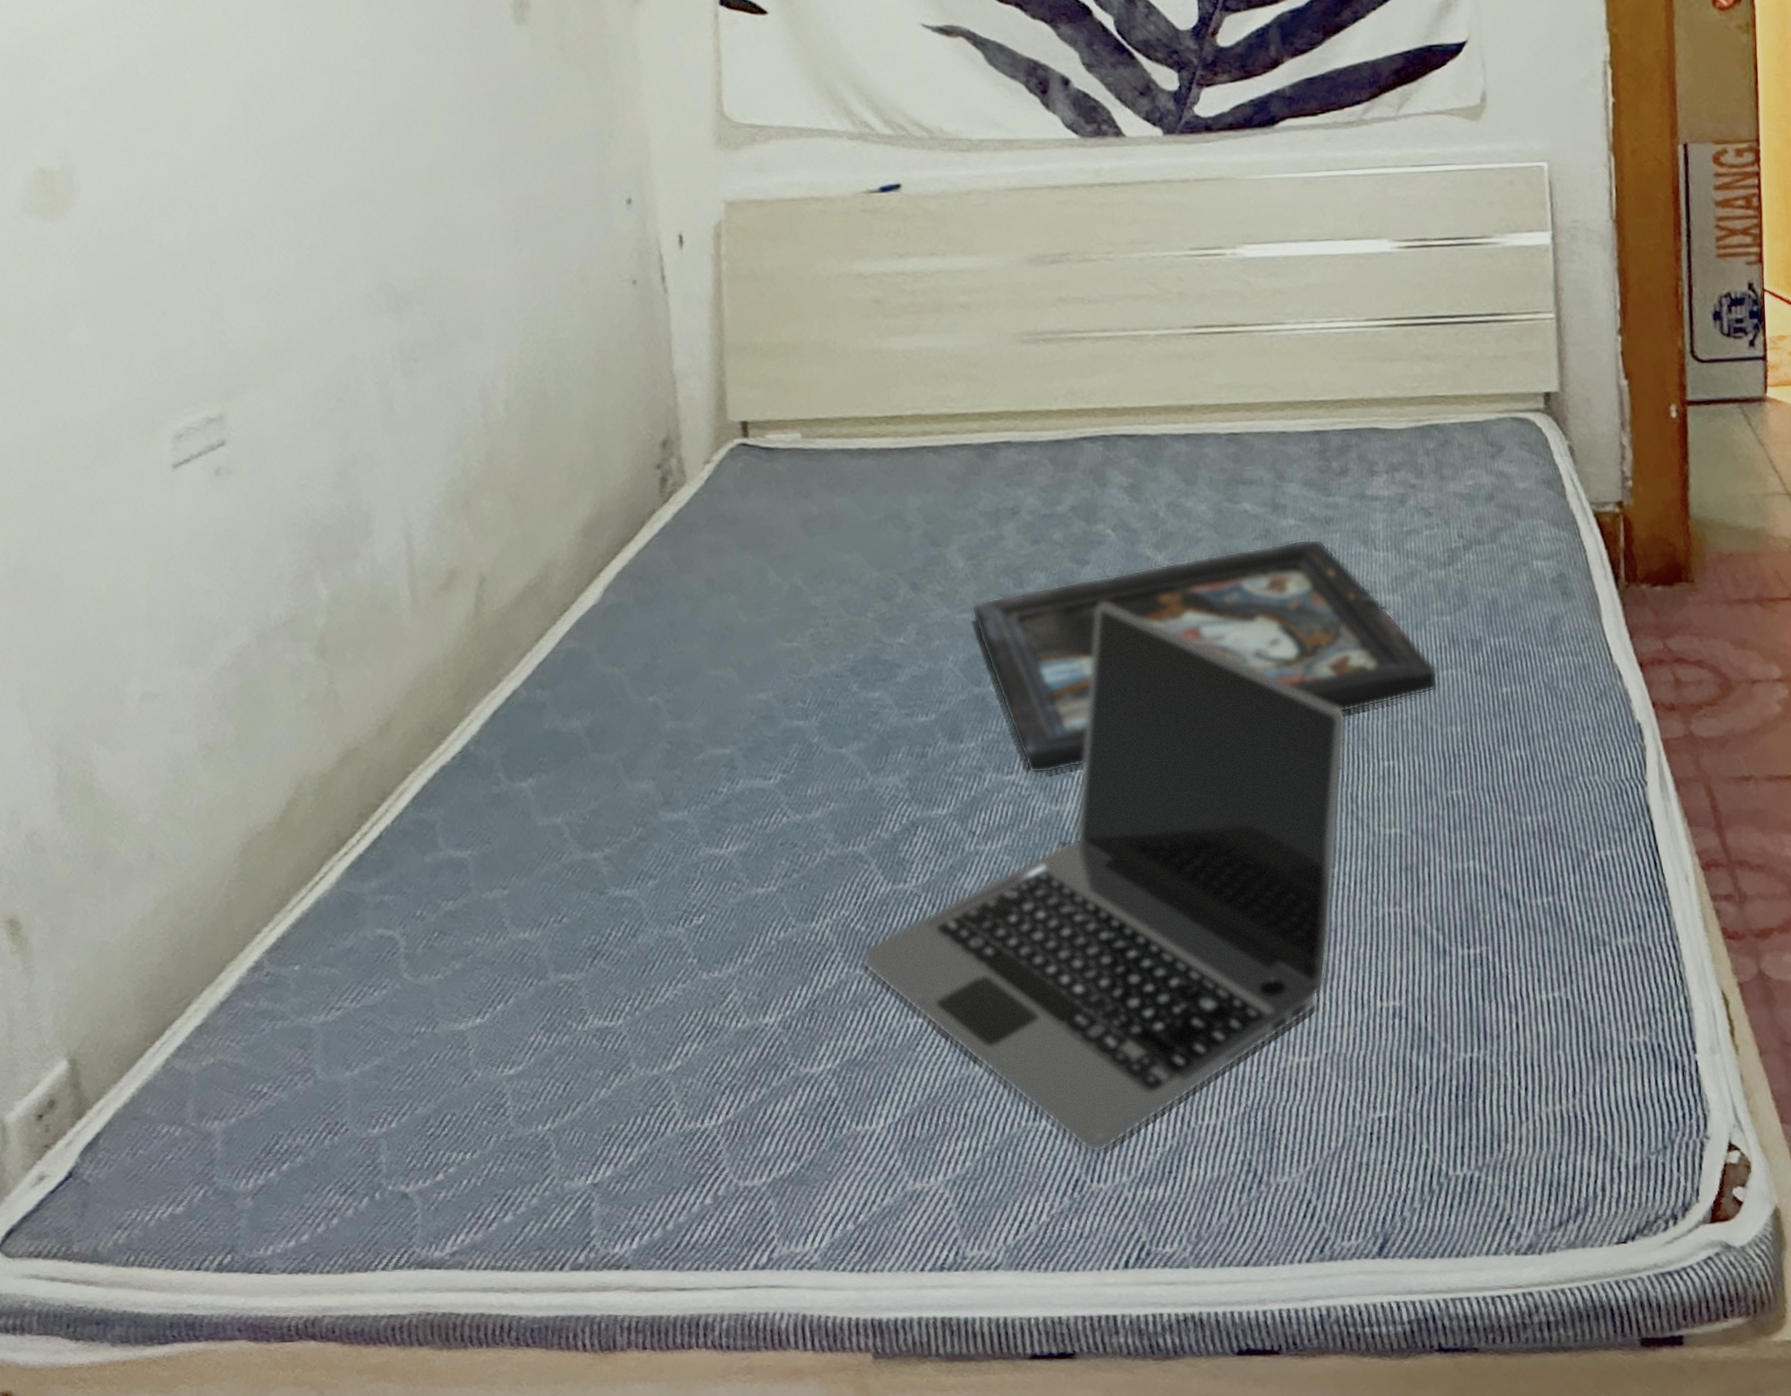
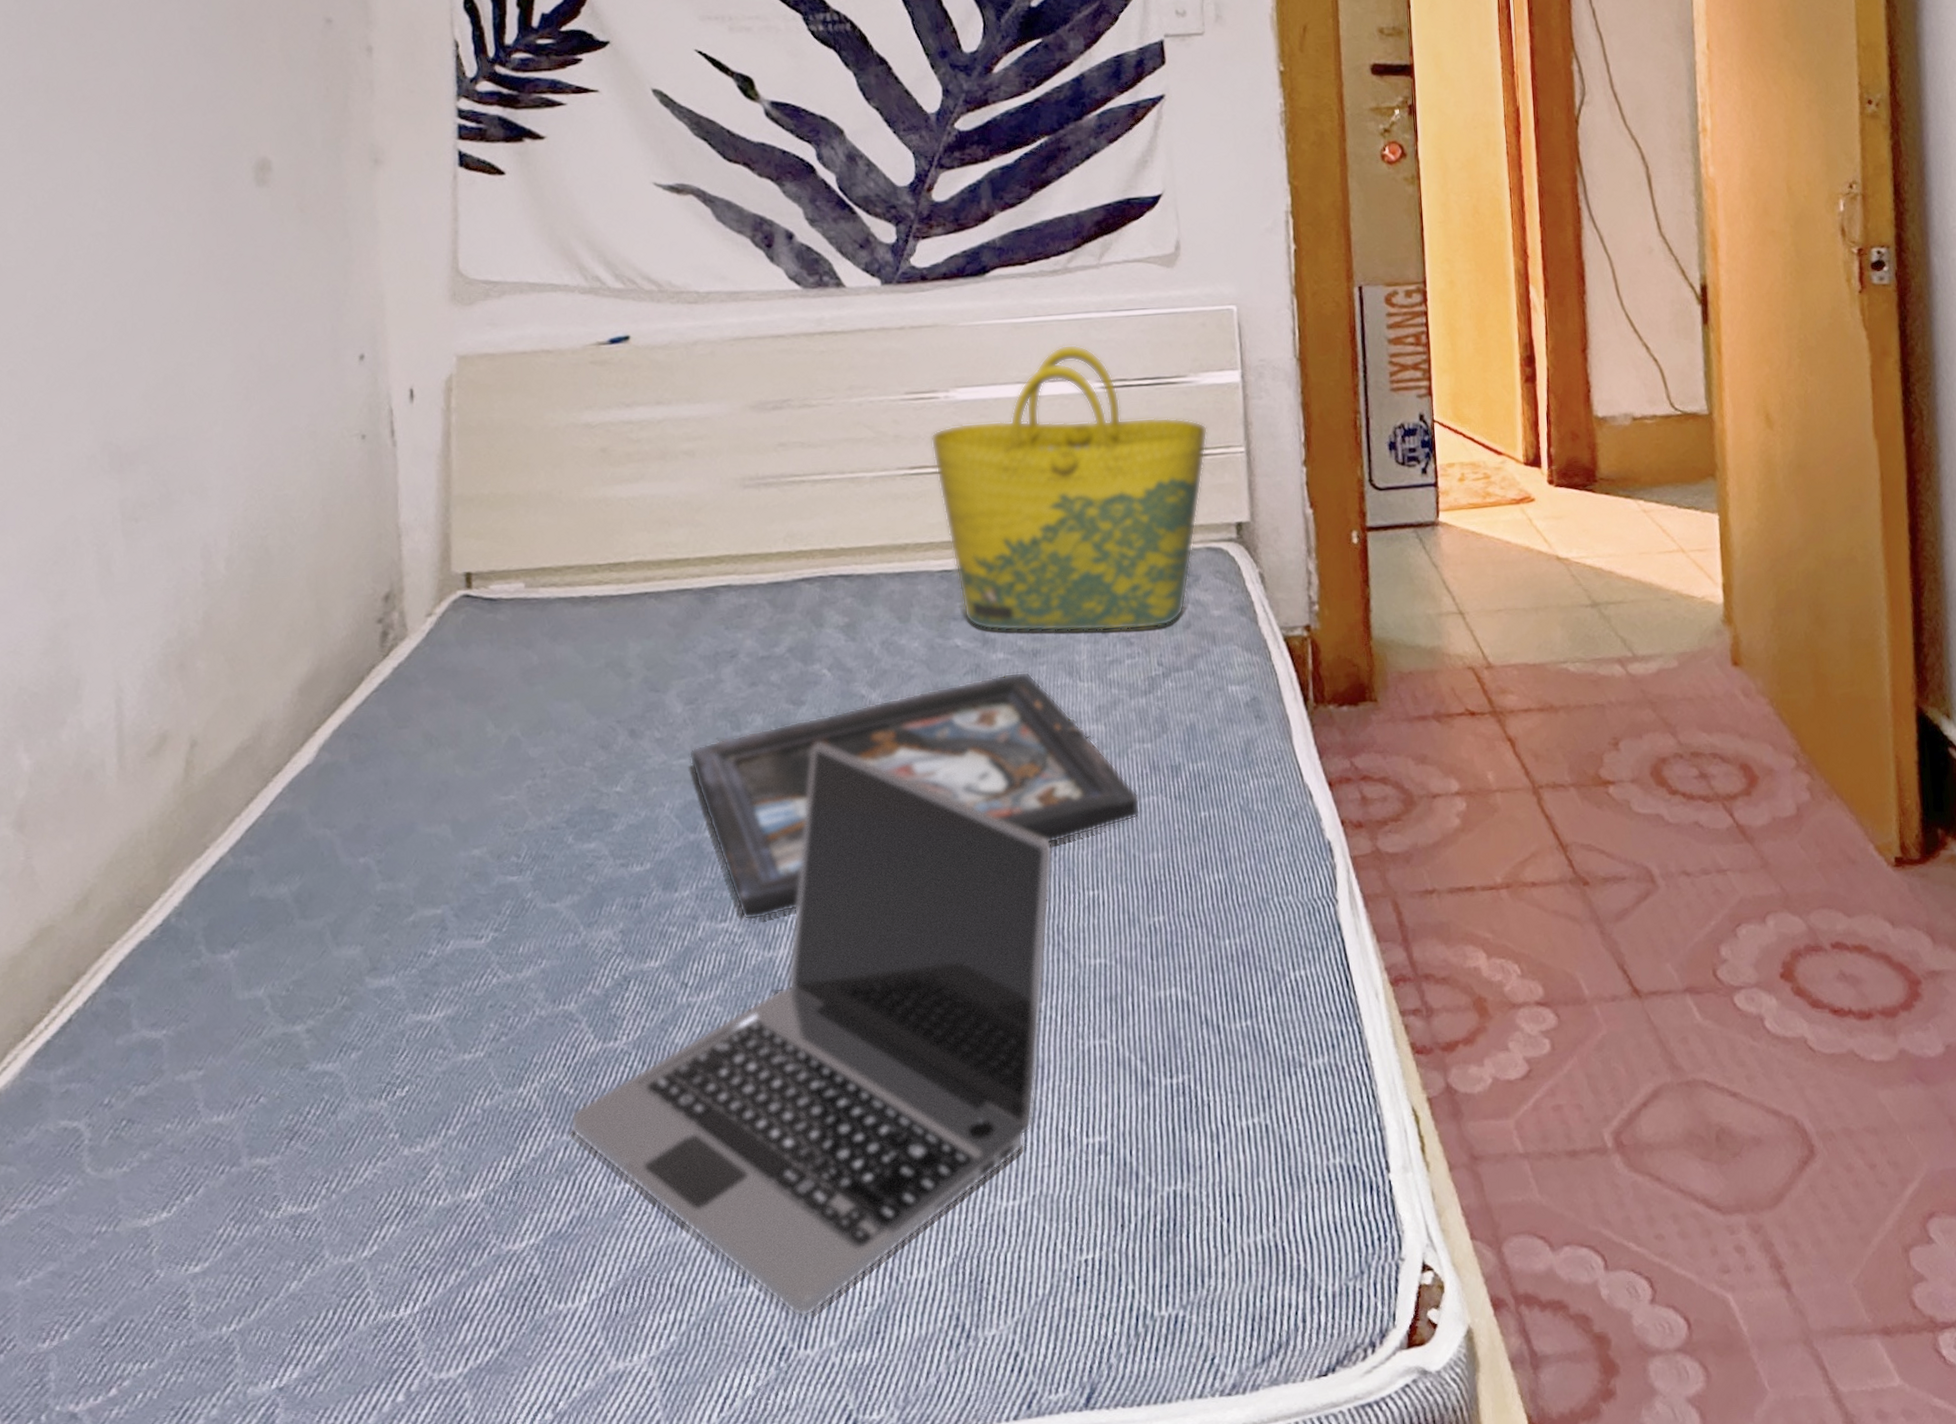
tote bag: none [1217,201,1515,500] -> present [931,344,1208,632]

